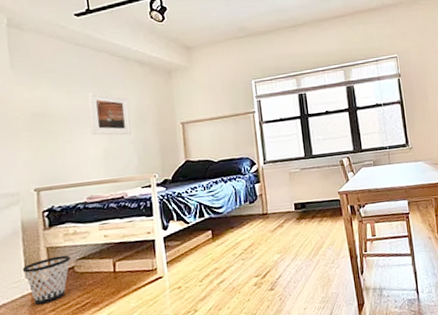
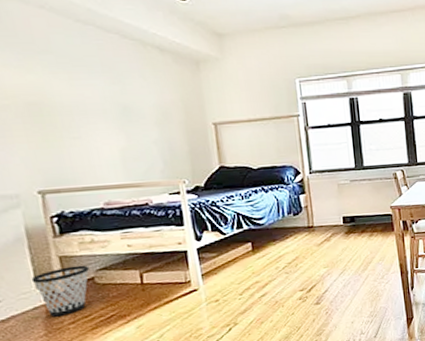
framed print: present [87,93,132,136] -> none [96,81,154,134]

